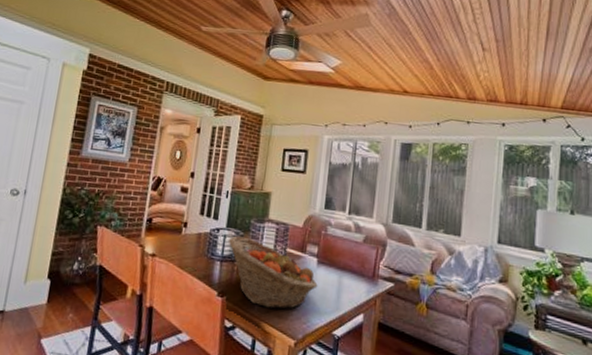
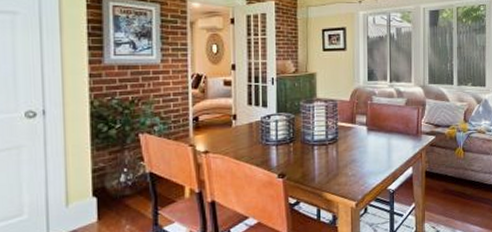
fruit basket: present [228,236,318,309] -> none [280,119,370,179]

